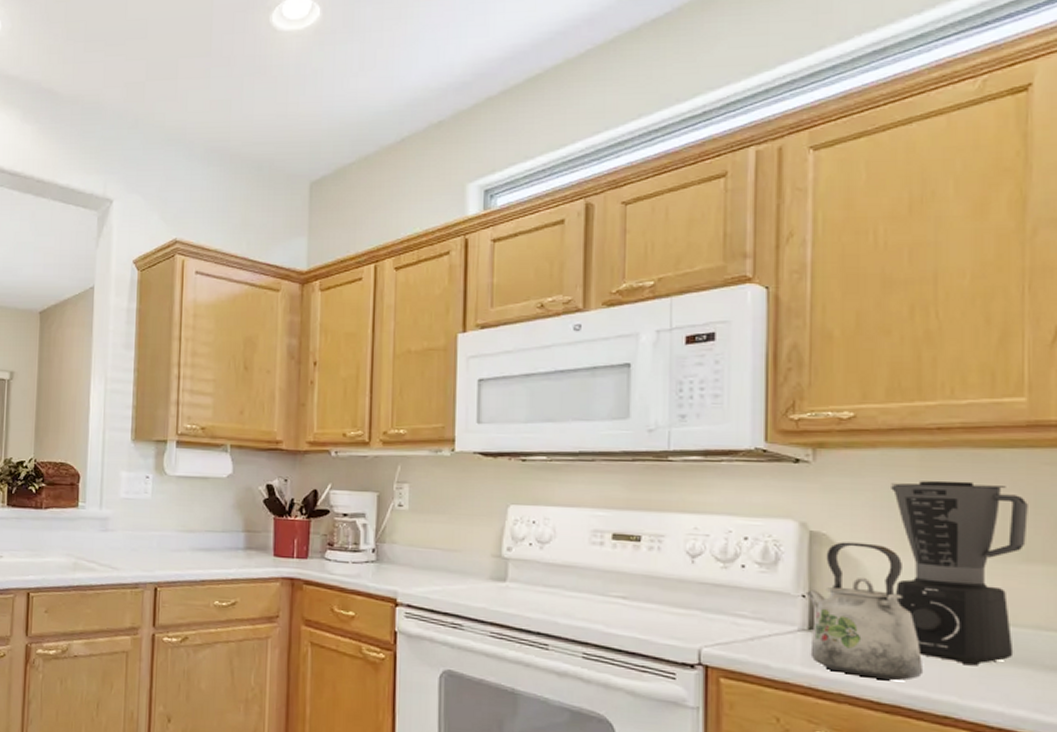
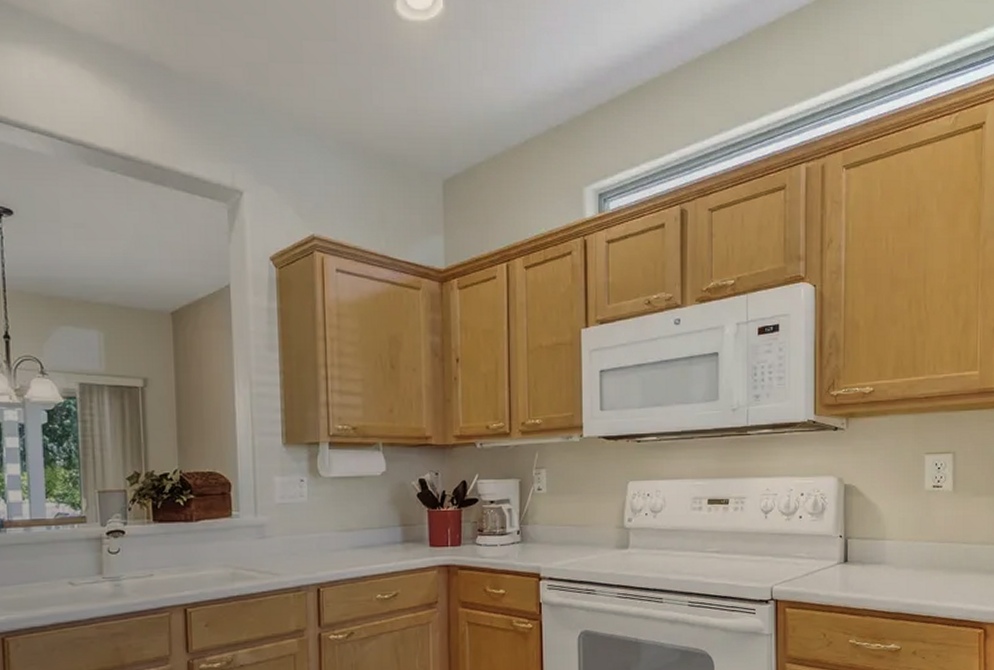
kettle: present [805,542,924,682] -> none [842,490,916,595]
blender: present [891,480,1028,666] -> none [896,437,978,577]

